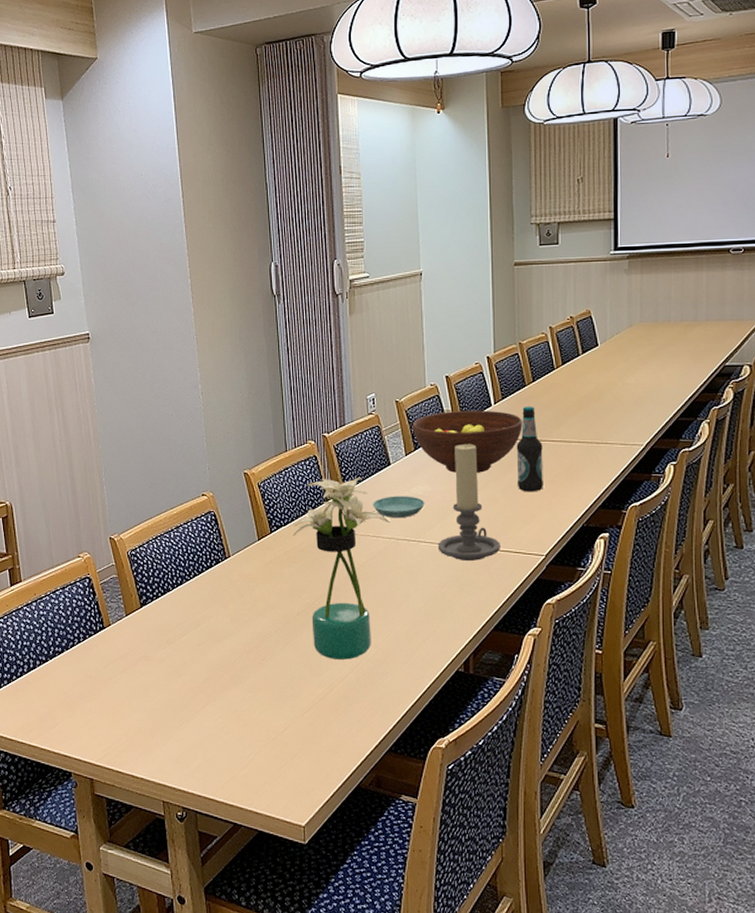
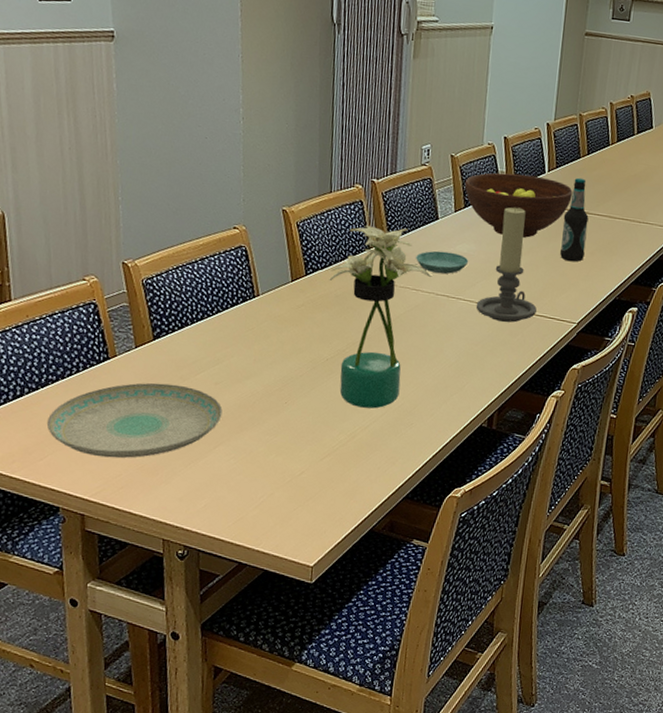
plate: none [56,648,206,723] -> present [46,383,223,458]

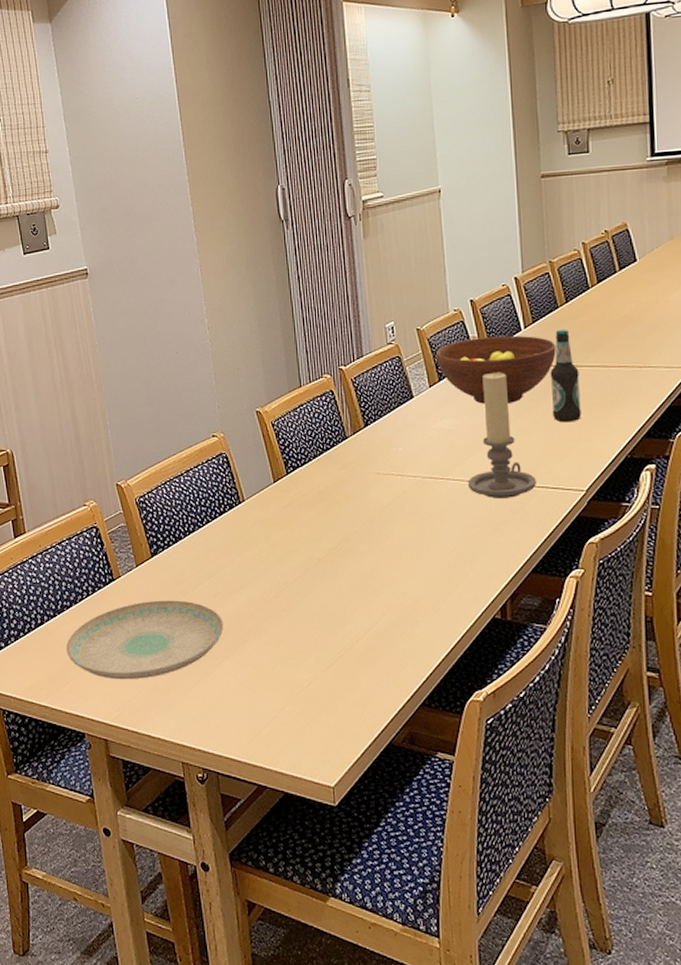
flower arrangement: present [329,225,431,409] -> none [310,411,414,608]
saucer: present [416,251,469,274] -> none [396,430,453,455]

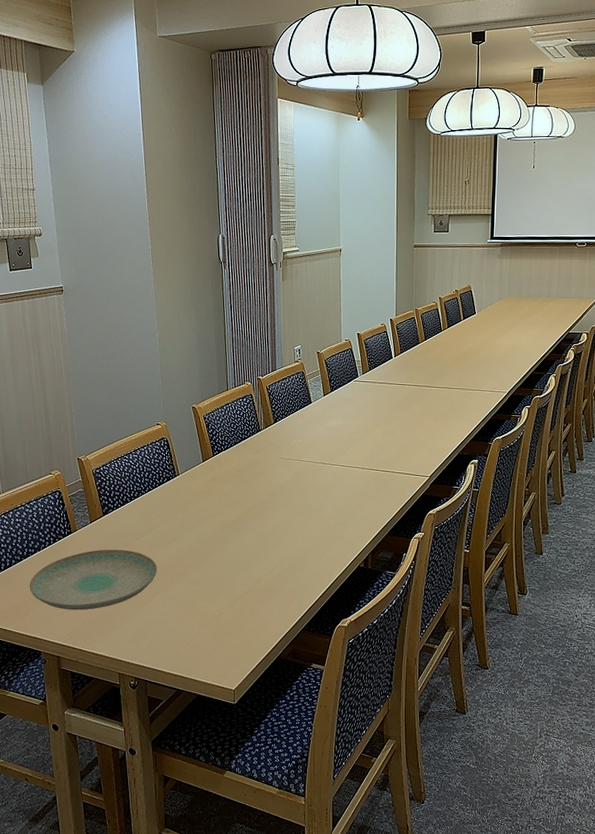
fruit bowl: present [435,335,556,404] -> none [329,361,416,411]
candle holder: present [467,372,536,498] -> none [346,387,395,480]
bottle: present [550,329,581,423] -> none [410,359,431,427]

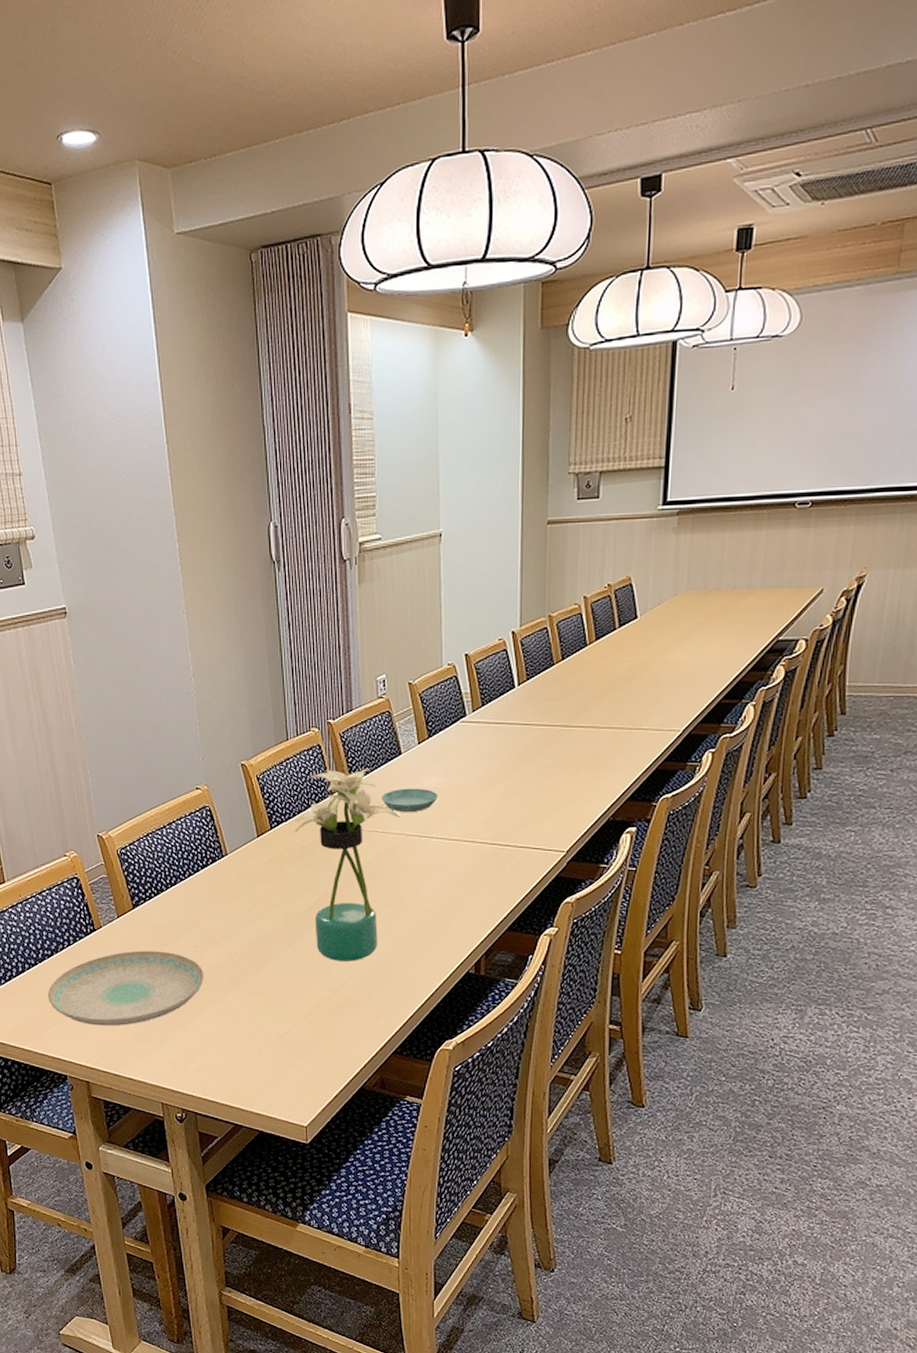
flower arrangement: none [231,412,309,558] -> present [294,767,399,961]
saucer: none [296,428,338,446] -> present [381,788,439,813]

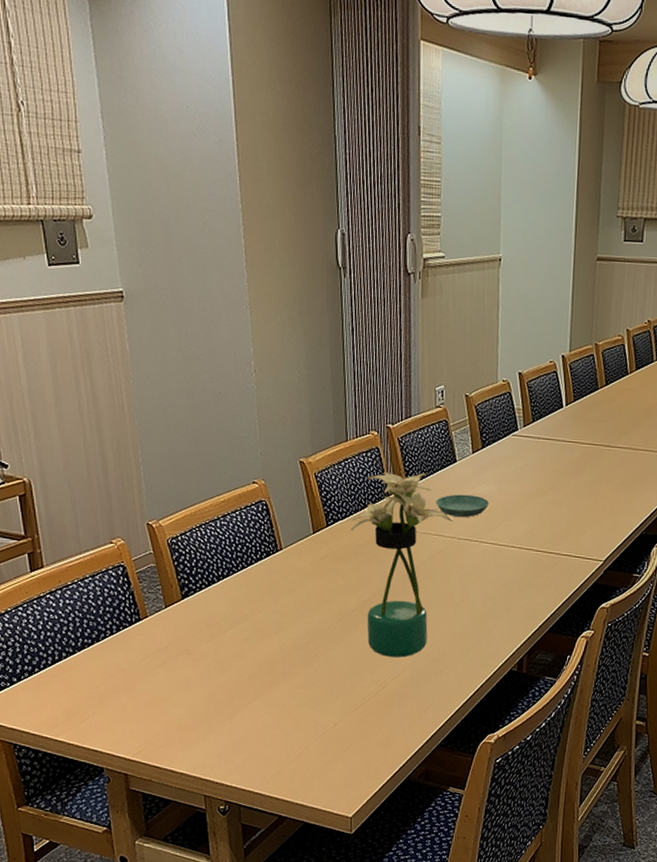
plate: present [47,950,204,1026] -> none [85,641,254,718]

